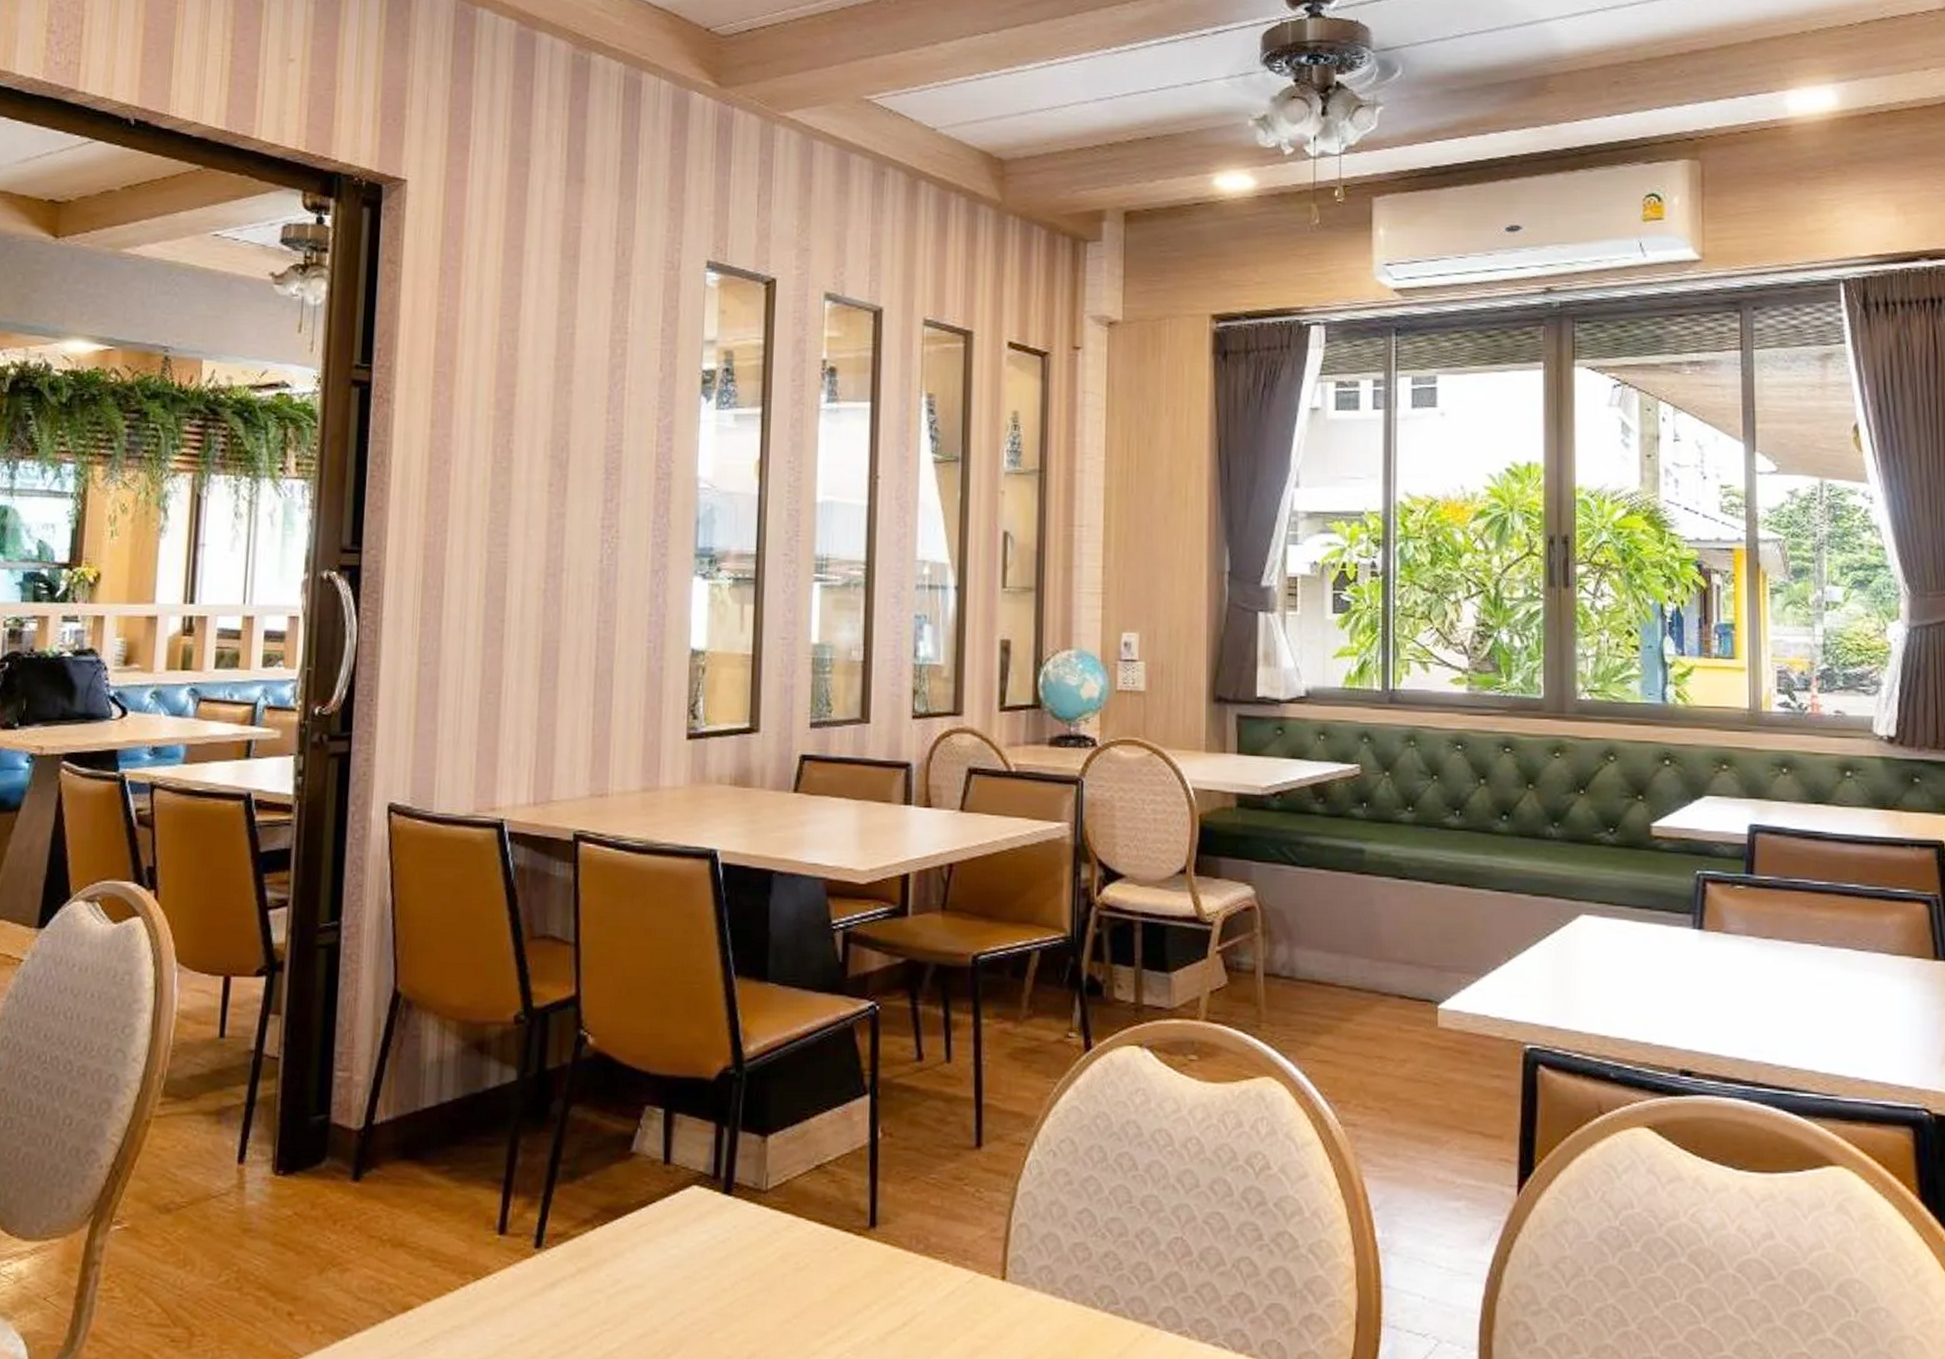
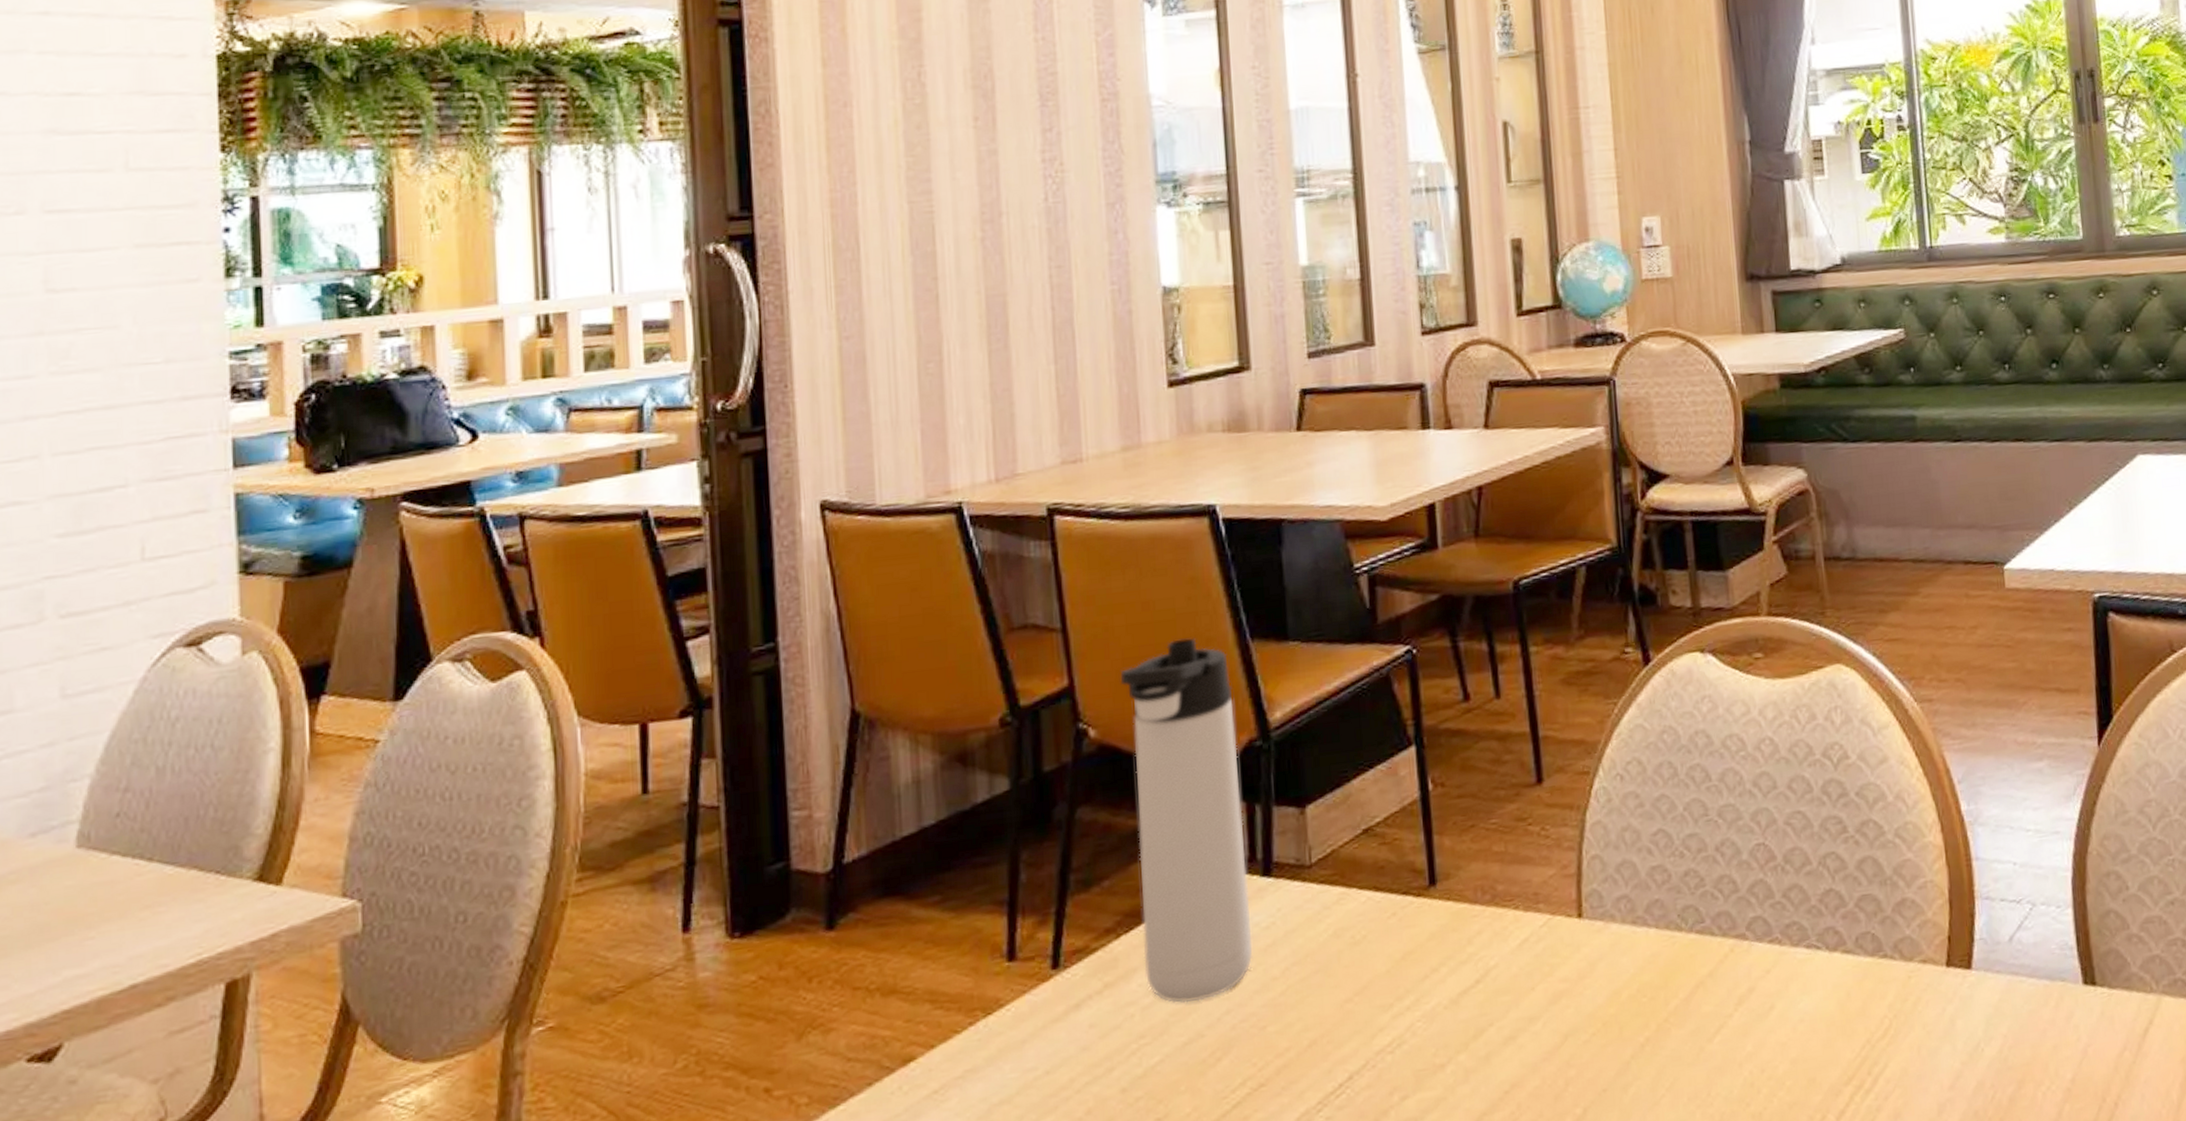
thermos bottle: none [613,967,715,1299] -> present [1120,637,1253,1004]

